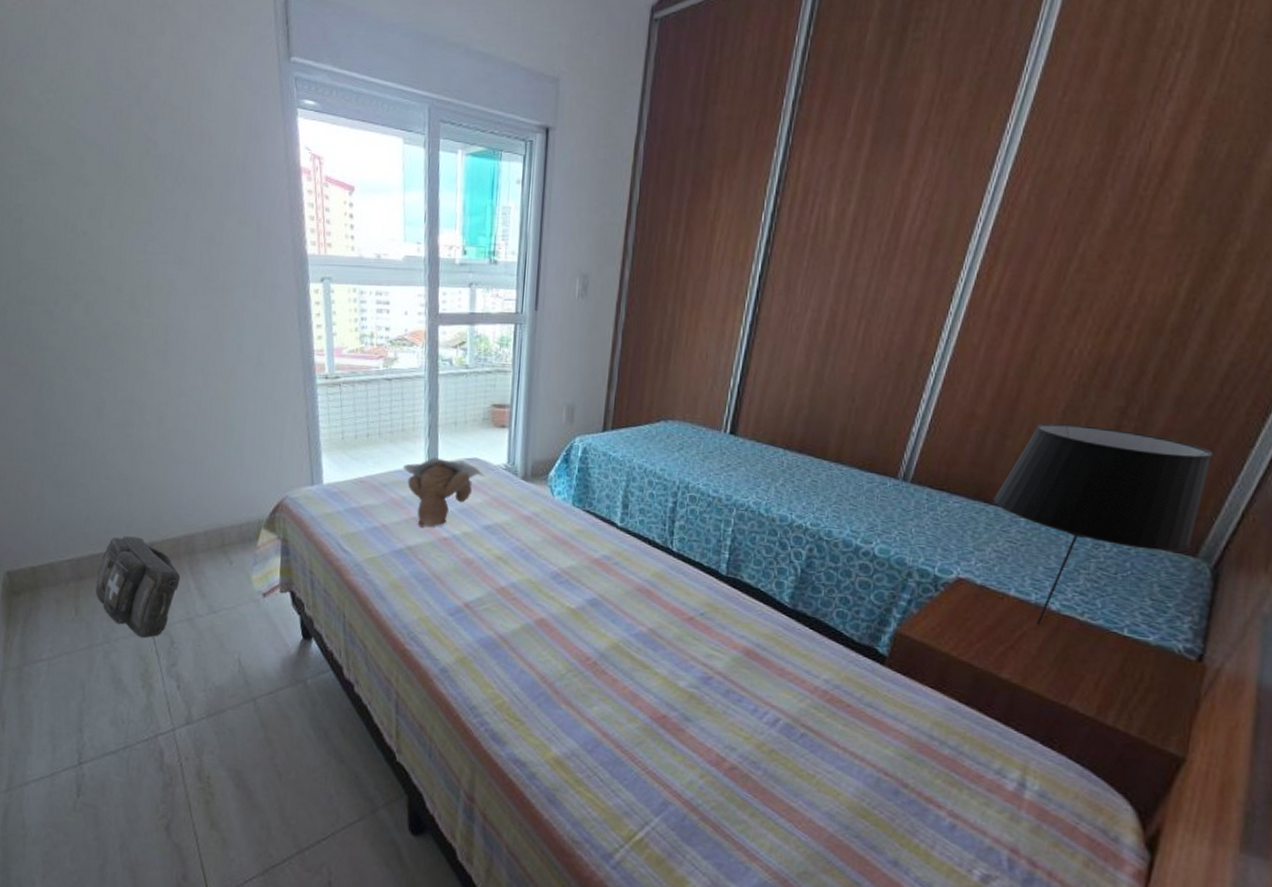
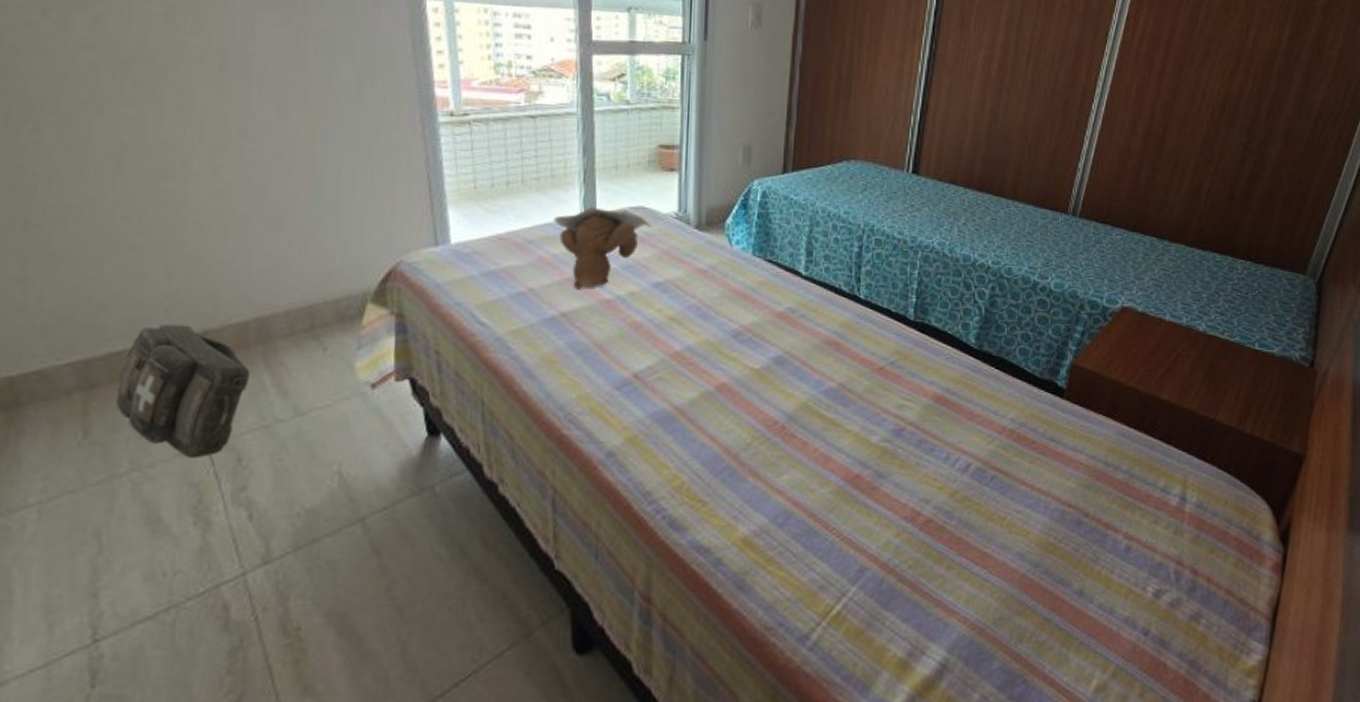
table lamp: present [993,423,1213,625] -> none [1148,157,1313,346]

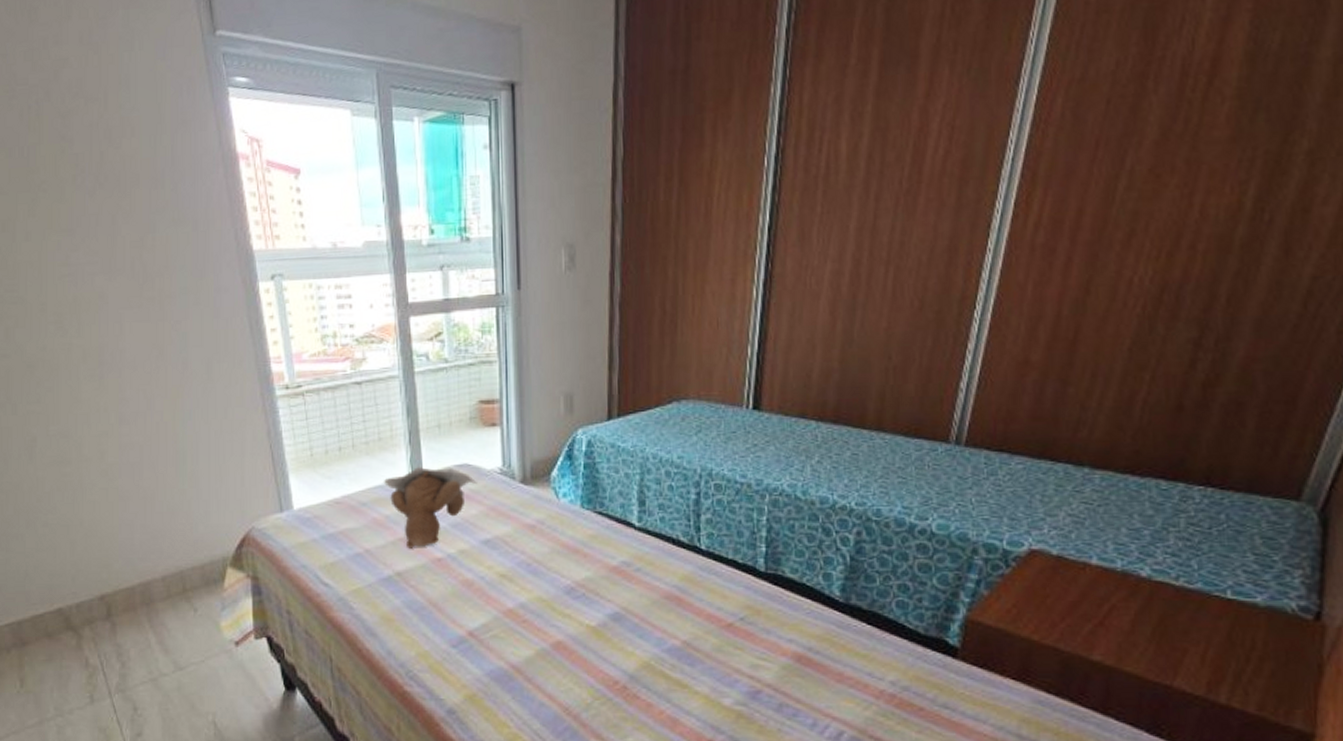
backpack: present [116,324,250,459] -> none [42,590,139,707]

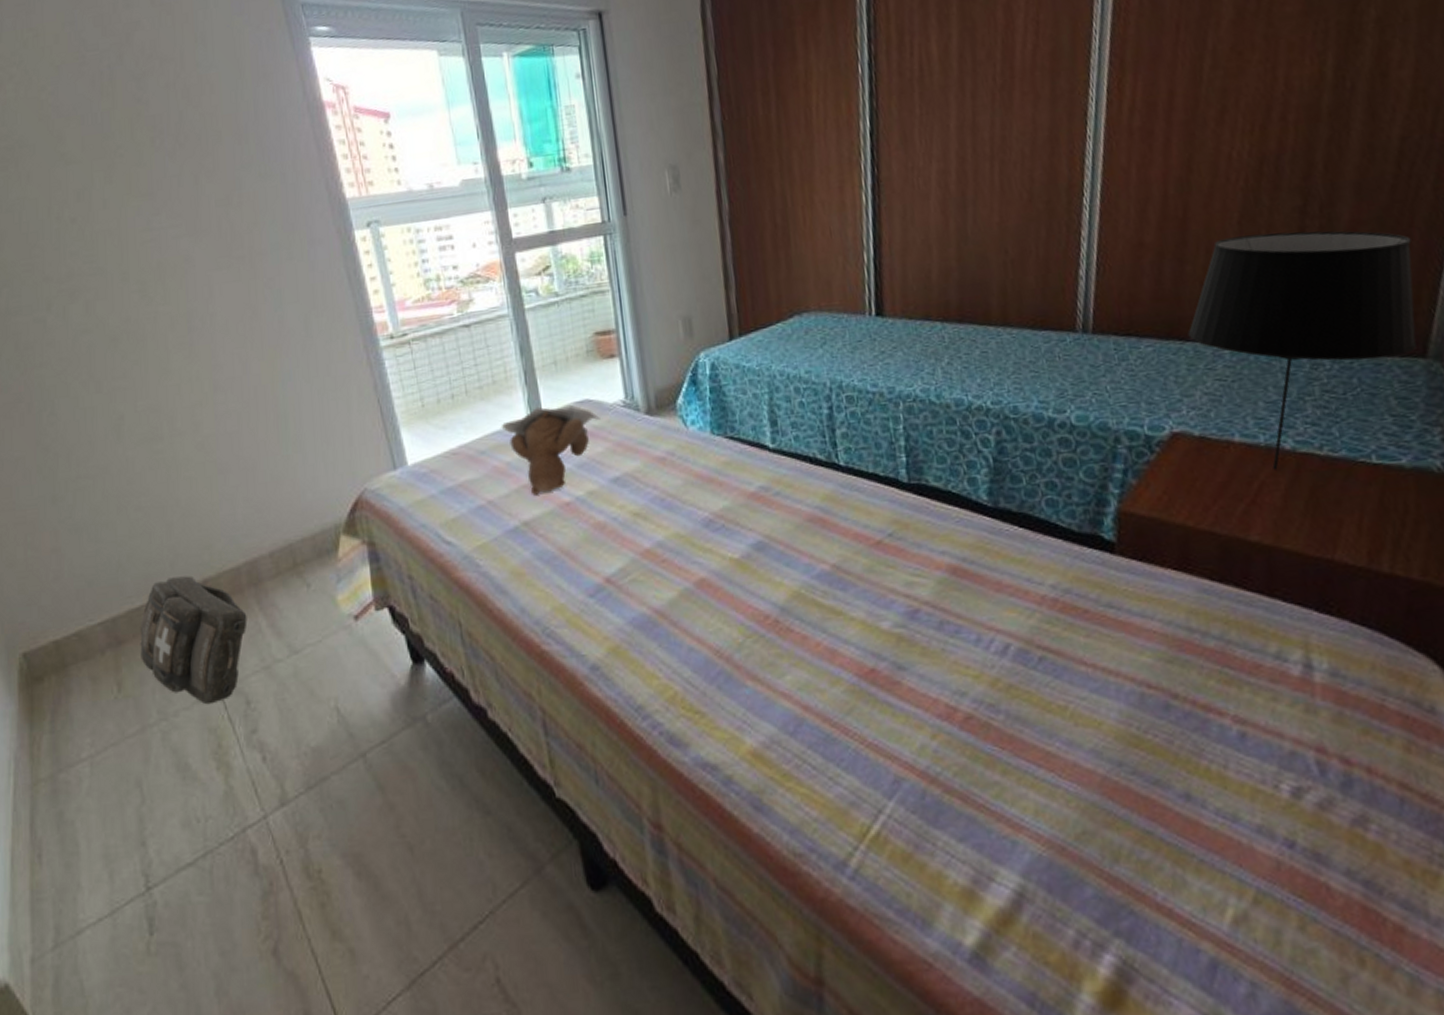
backpack: none [42,590,139,707] -> present [140,575,248,705]
table lamp: none [1060,362,1305,595] -> present [1187,230,1418,471]

